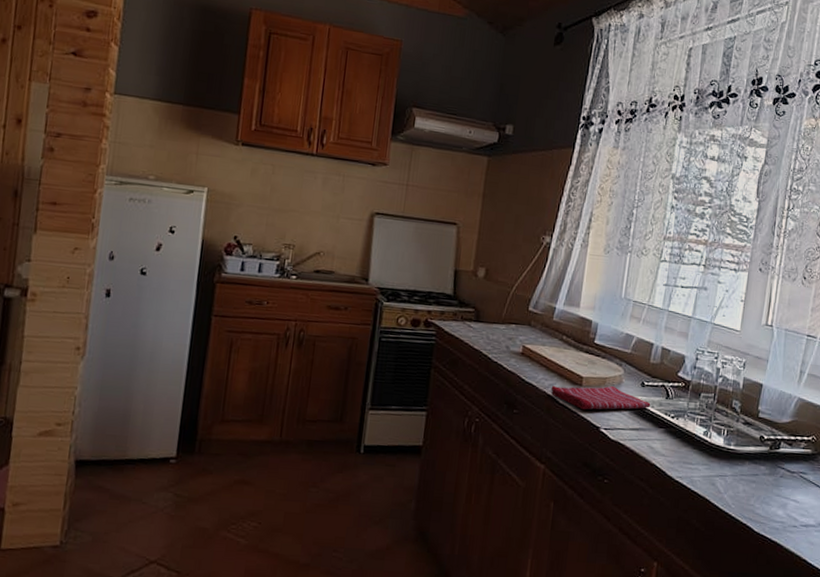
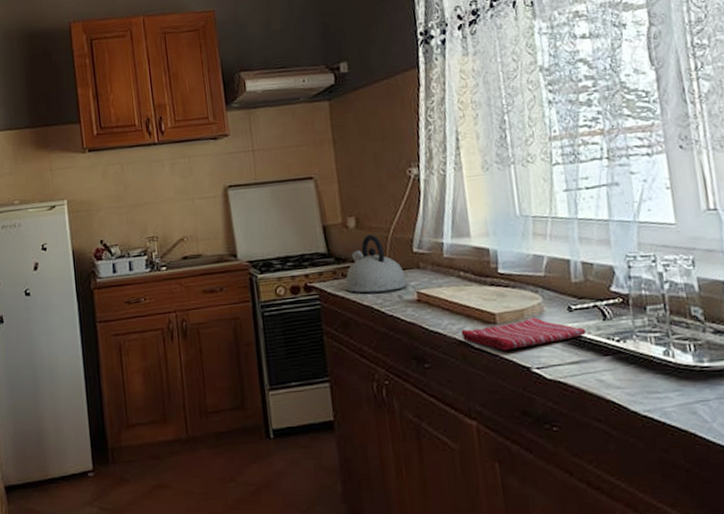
kettle: none [461,287,517,341] -> present [345,234,408,293]

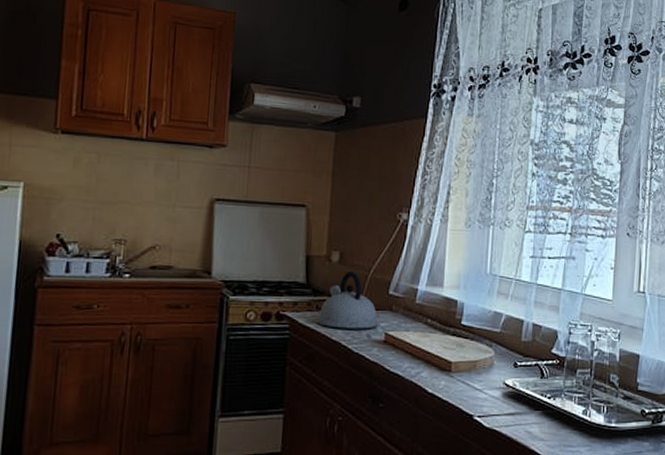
dish towel: present [461,317,586,351] -> none [418,368,525,398]

